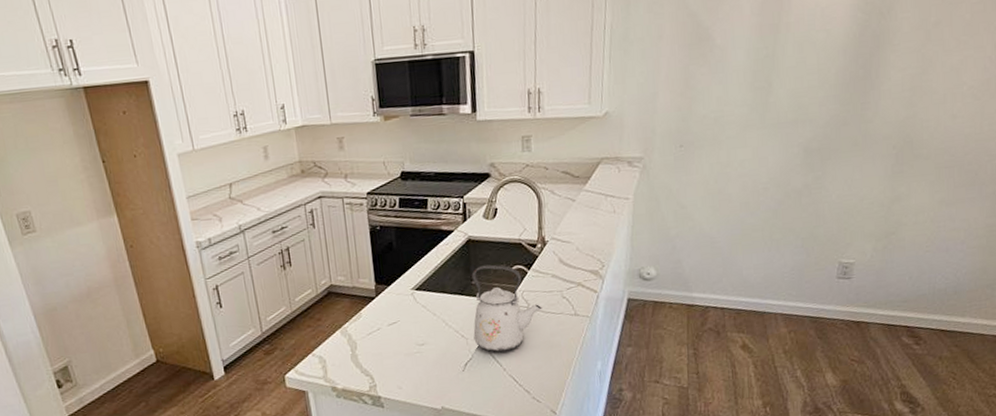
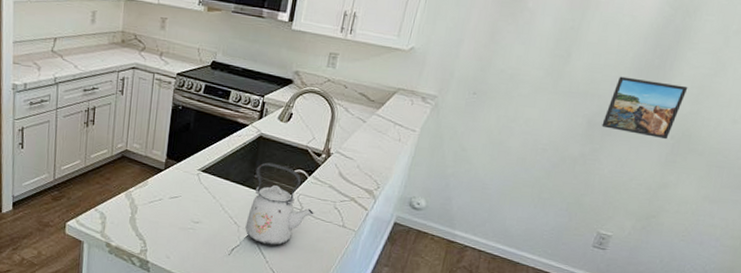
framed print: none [819,91,899,153] -> present [601,76,688,140]

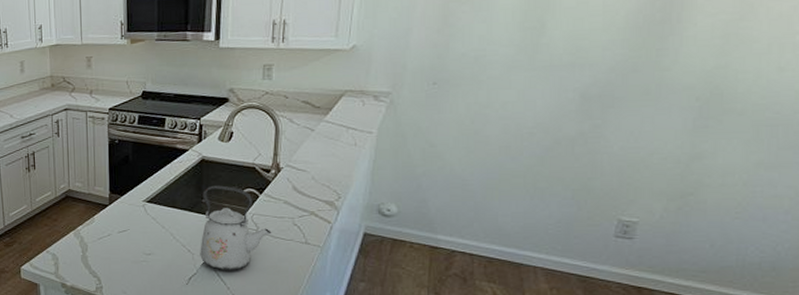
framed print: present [601,76,688,140] -> none [600,37,707,103]

